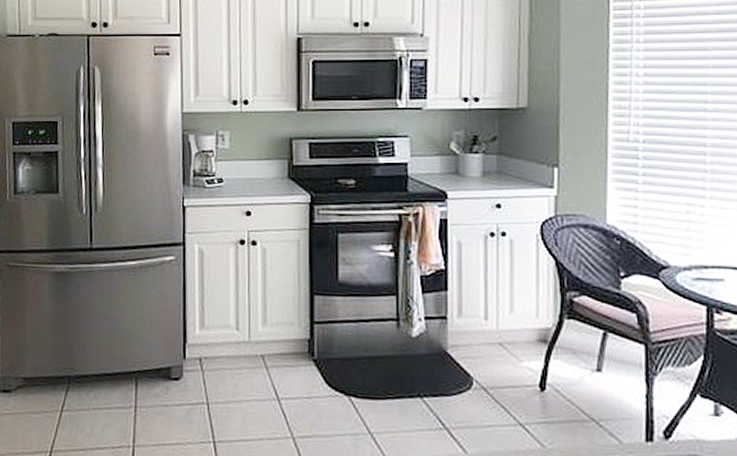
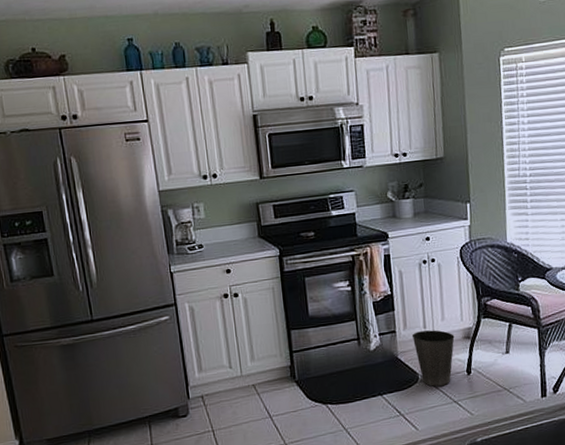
waste basket: none [467,322,526,400] -> present [411,330,455,387]

